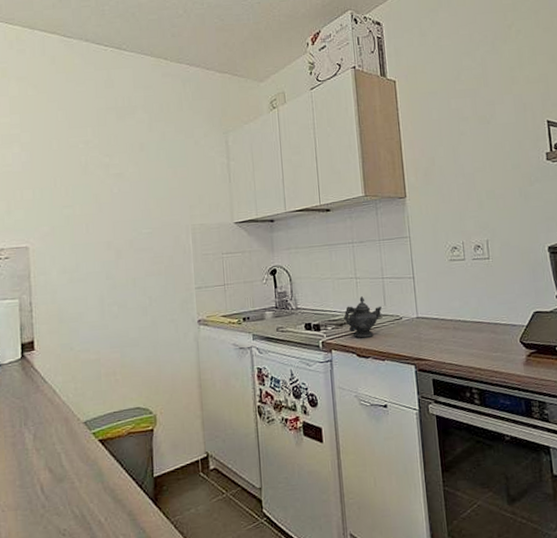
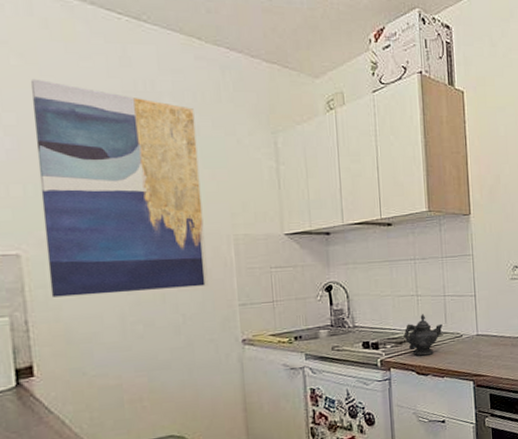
wall art: none [41,104,171,283] -> present [30,78,209,298]

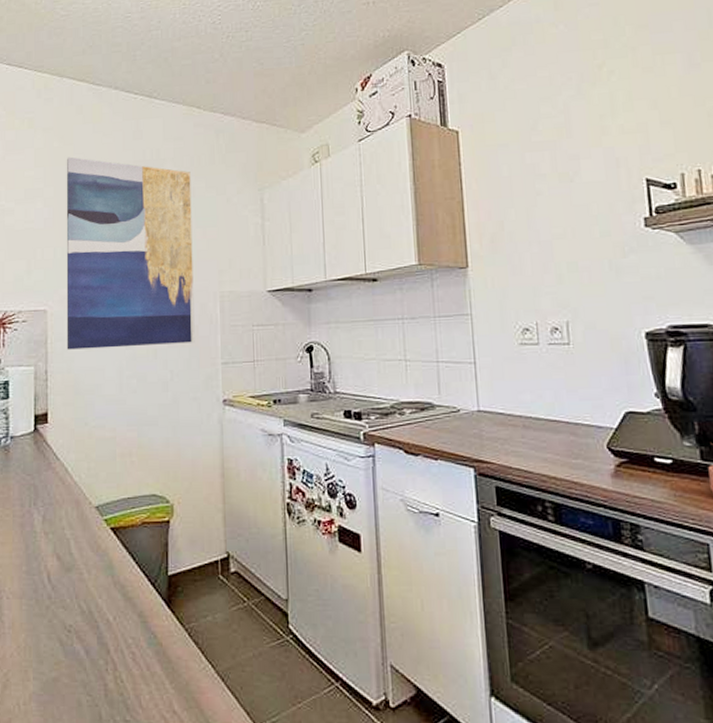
teapot: present [405,314,443,356] -> none [391,382,436,432]

